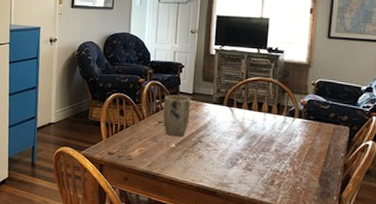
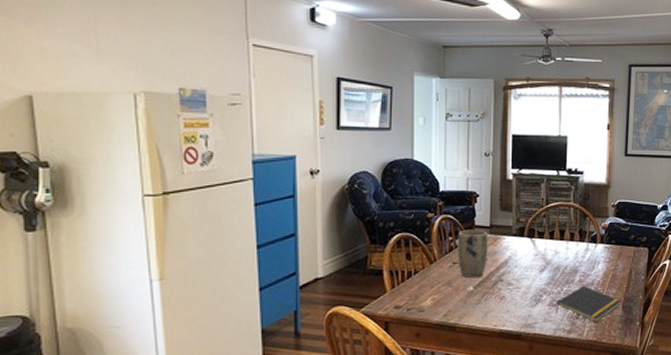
notepad: none [251,156,318,191] -> present [556,286,622,322]

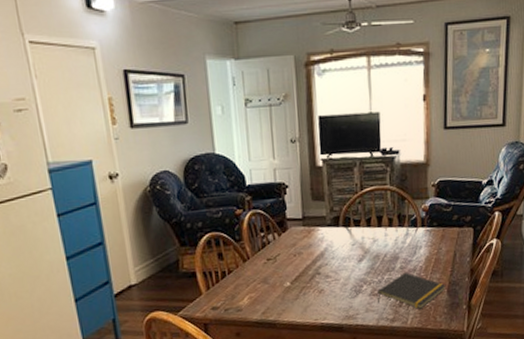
plant pot: present [458,229,488,279] -> none [270,222,303,274]

